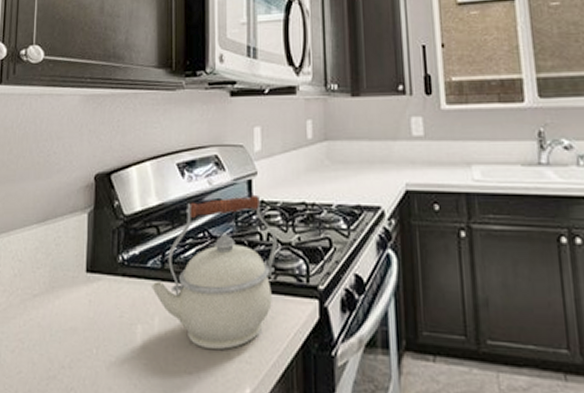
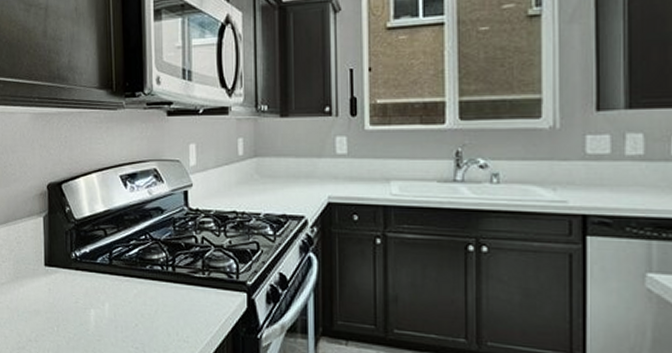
kettle: present [152,196,277,350] -> none [101,205,211,331]

